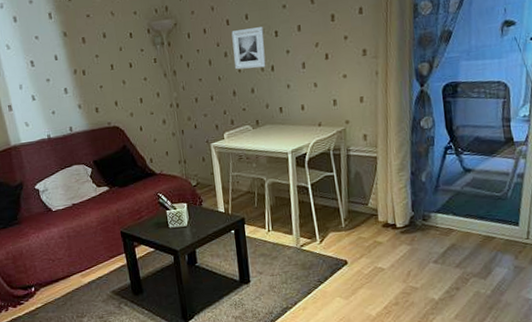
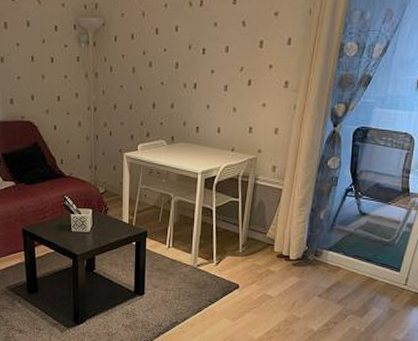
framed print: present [231,27,266,70] -> none [157,41,191,84]

